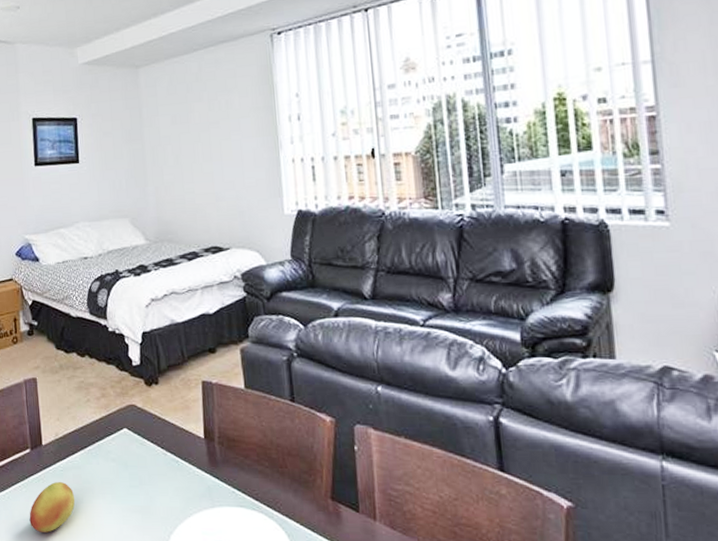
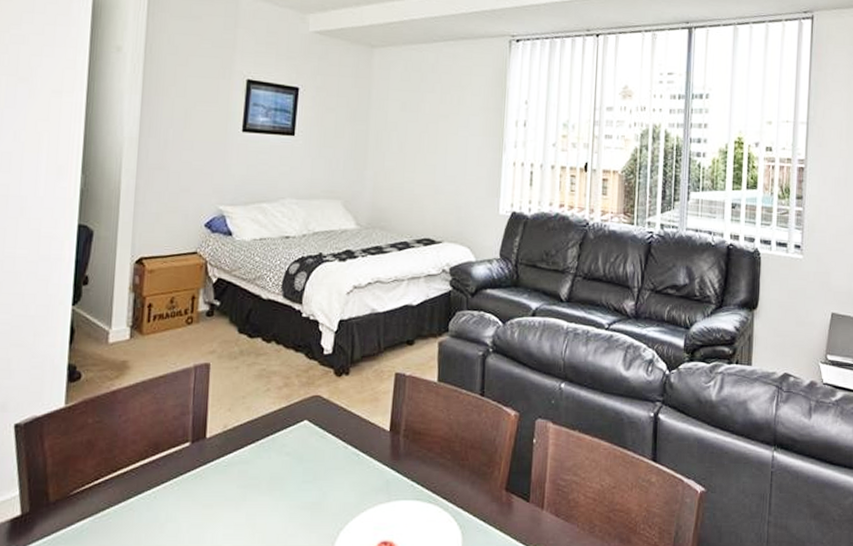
fruit: present [29,481,75,533] -> none [177,477,237,535]

